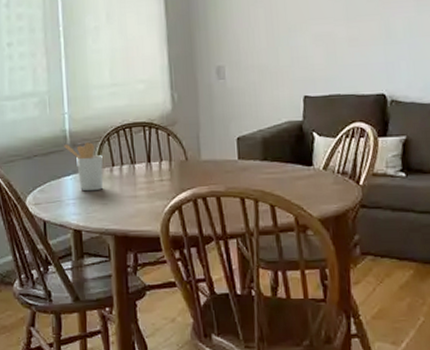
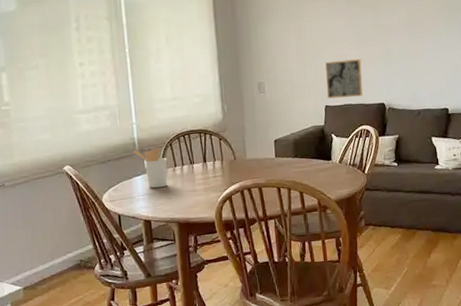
wall art: none [304,38,354,87] -> present [325,59,363,99]

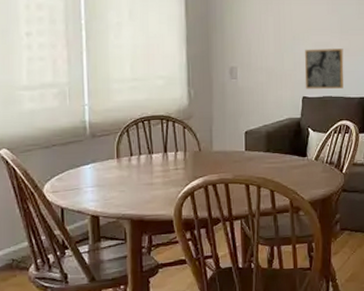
utensil holder: present [133,148,168,189] -> none [84,133,122,180]

